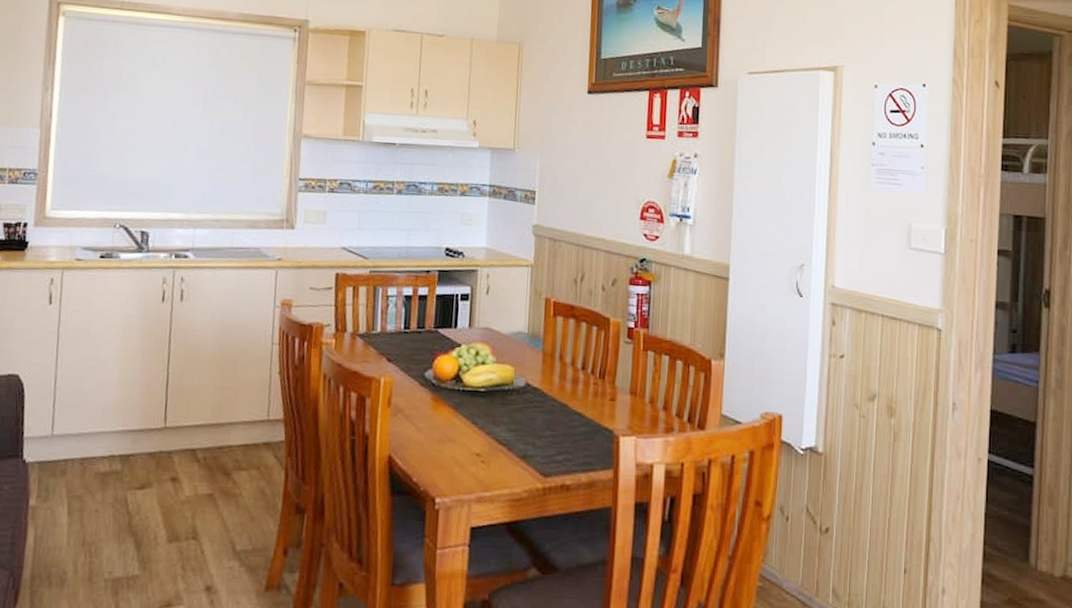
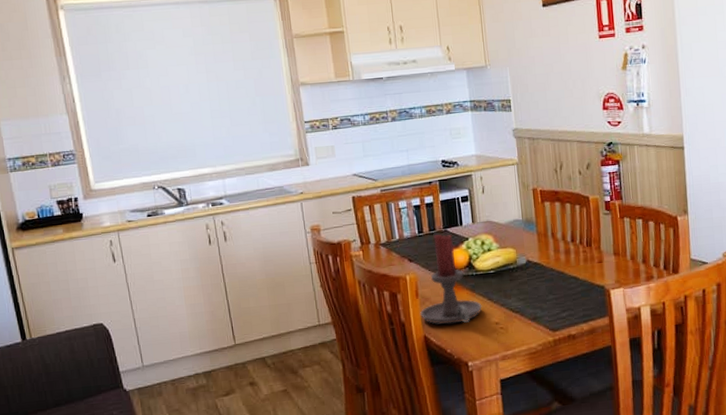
candle holder: none [389,333,464,448] -> present [420,233,482,325]

